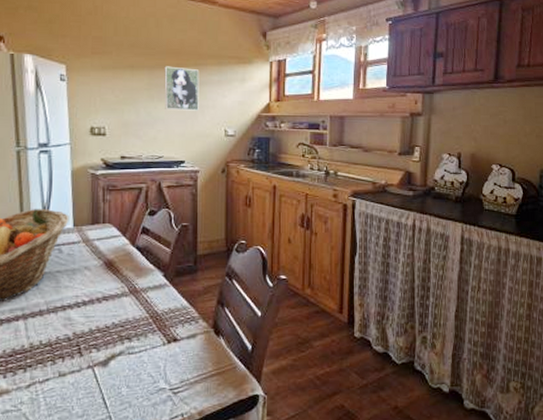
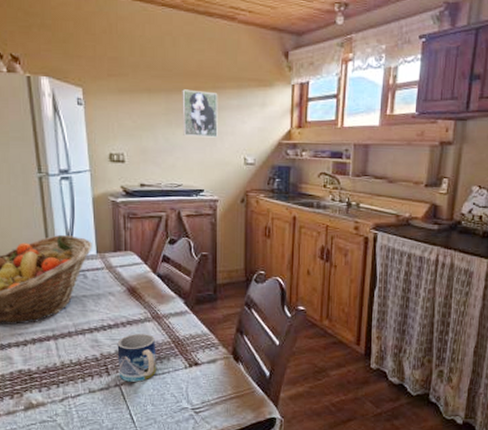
mug: none [91,309,133,362] -> present [117,334,156,382]

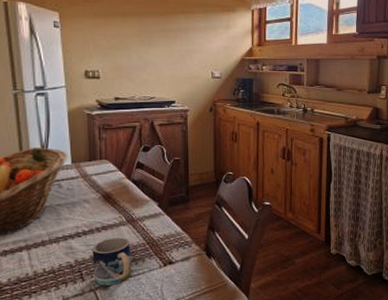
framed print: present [182,89,218,138] -> none [154,13,187,55]

